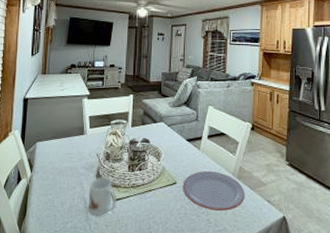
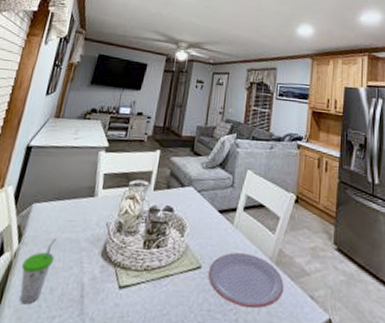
cup: none [37,166,60,215] -> present [20,237,57,305]
mug: present [88,177,116,216] -> none [84,254,124,309]

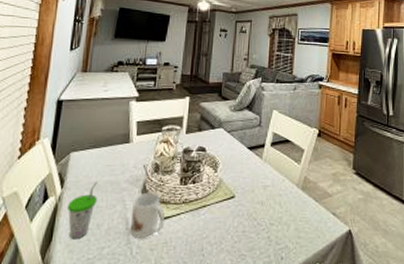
mug: none [84,254,124,309] -> present [129,192,165,238]
plate: present [208,252,284,309] -> none [241,183,310,227]

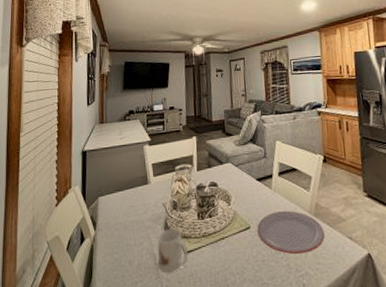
cup: present [68,181,98,240] -> none [102,221,127,277]
plate: none [241,183,310,227] -> present [257,211,325,255]

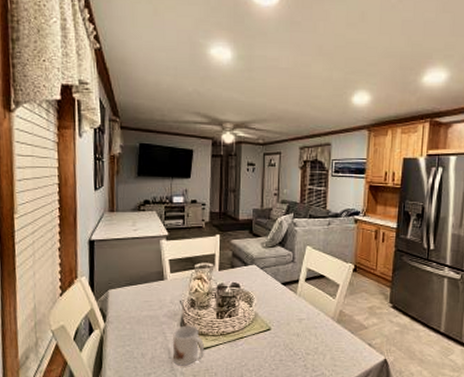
plate: present [257,211,325,255] -> none [277,316,345,357]

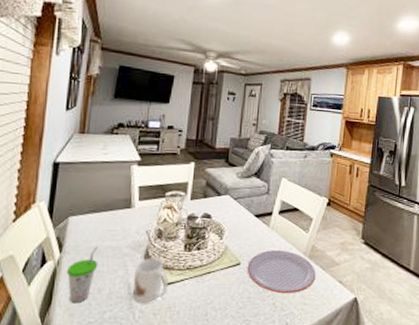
cup: none [112,315,140,367] -> present [67,246,98,304]
plate: none [277,316,345,357] -> present [247,250,316,294]

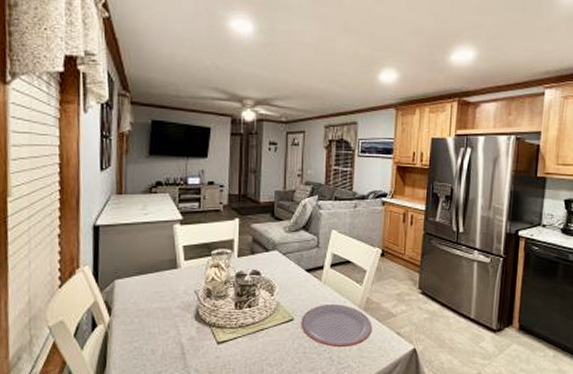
cup: present [67,246,98,304] -> none [118,308,149,365]
mug: present [132,258,168,303] -> none [185,317,221,362]

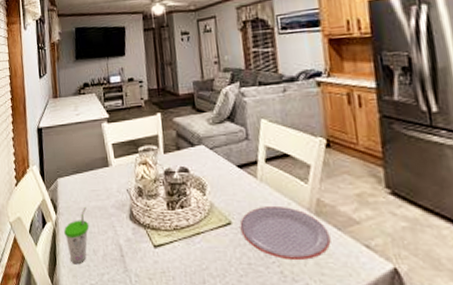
cup: none [118,308,149,365] -> present [64,206,90,265]

